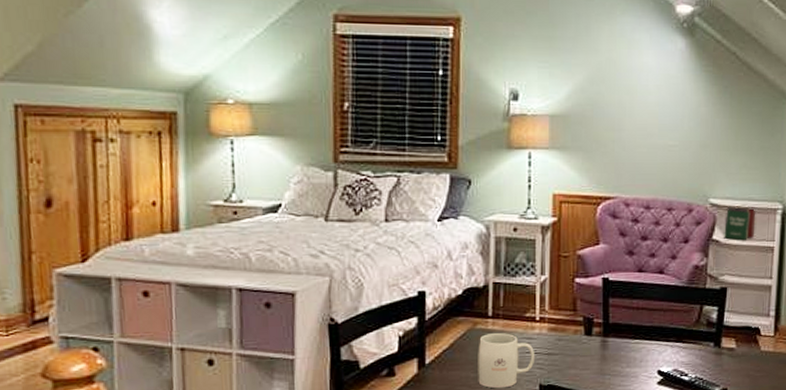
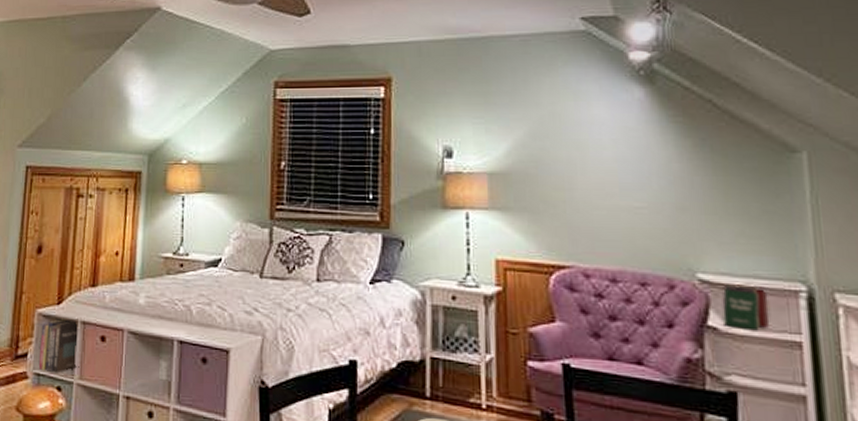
books: none [63,275,119,335] -> present [38,318,79,374]

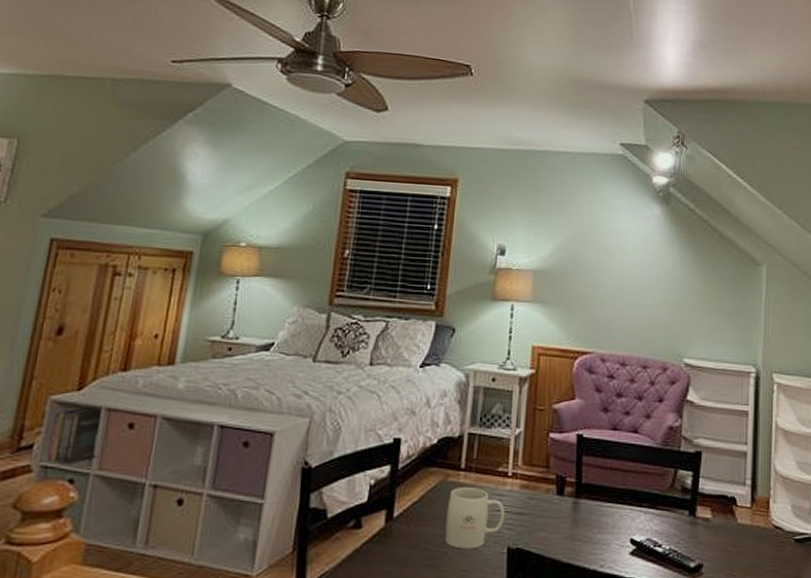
books: present [723,284,769,331] -> none [698,367,729,403]

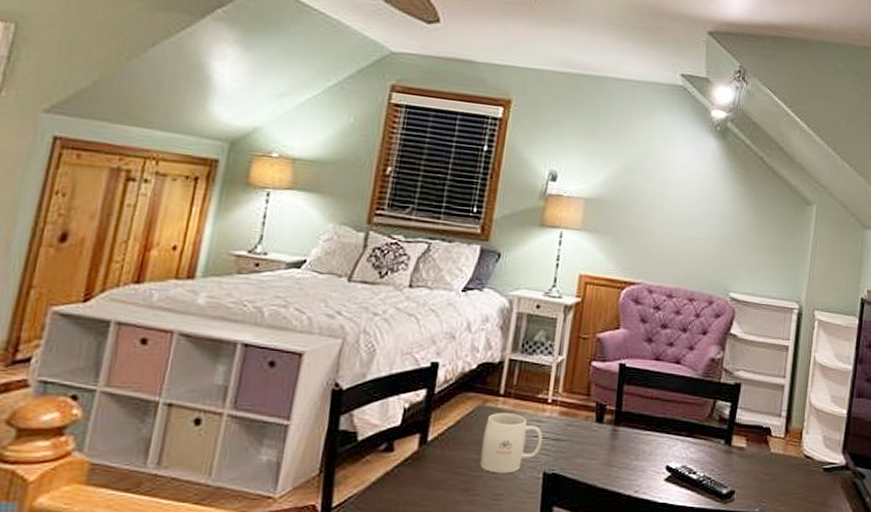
books: present [46,405,103,465] -> none [46,318,112,381]

